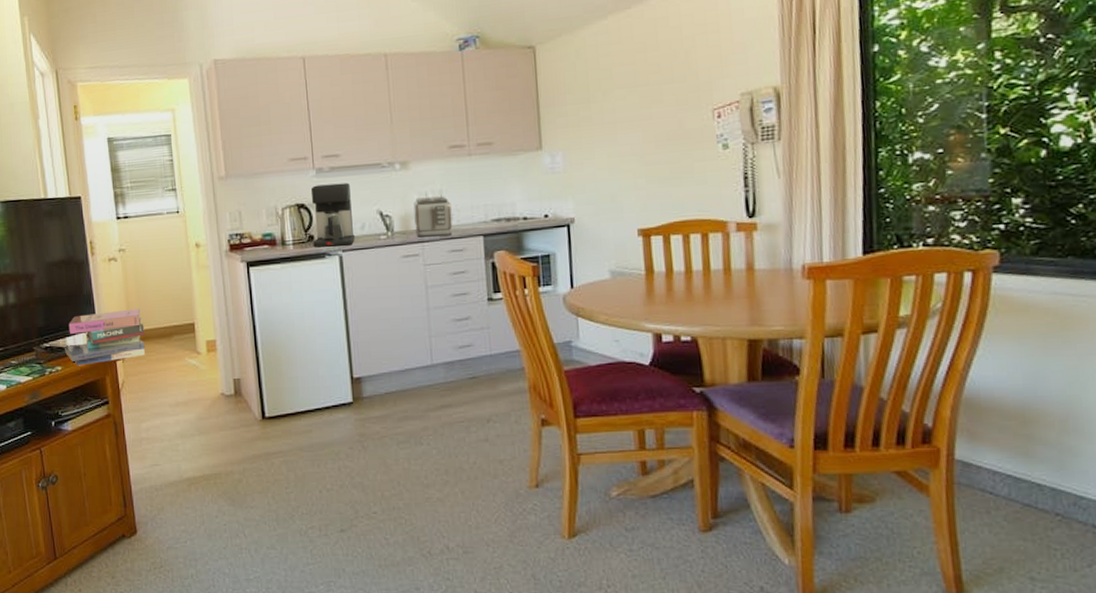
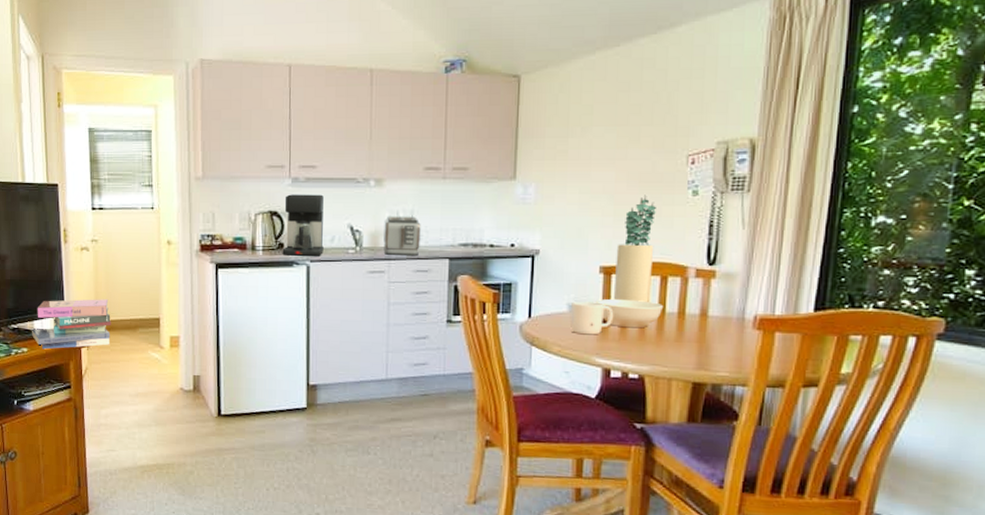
mug: none [613,266,658,301] -> present [570,301,614,335]
bowl: none [637,260,708,290] -> present [595,299,664,328]
vase: none [652,153,693,263] -> present [613,195,656,303]

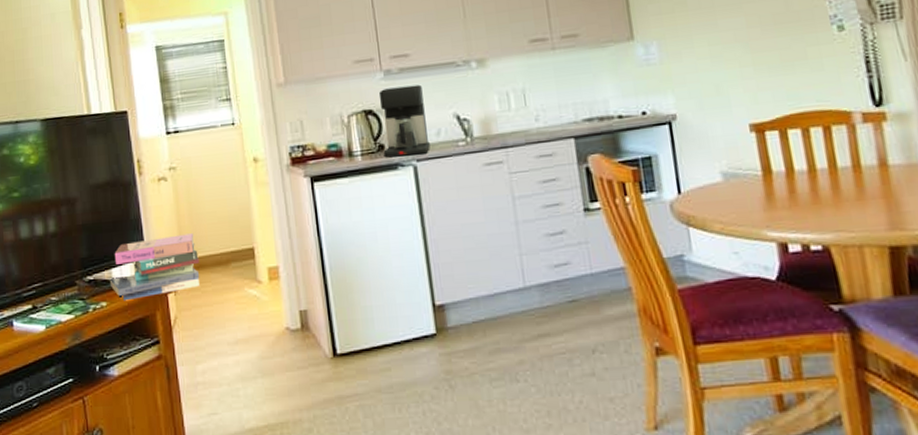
toaster: present [383,216,421,257] -> none [493,95,539,144]
mug: present [570,301,614,335] -> none [725,165,778,206]
bowl: present [595,299,664,328] -> none [752,157,834,192]
vase: present [613,195,656,303] -> none [763,37,816,162]

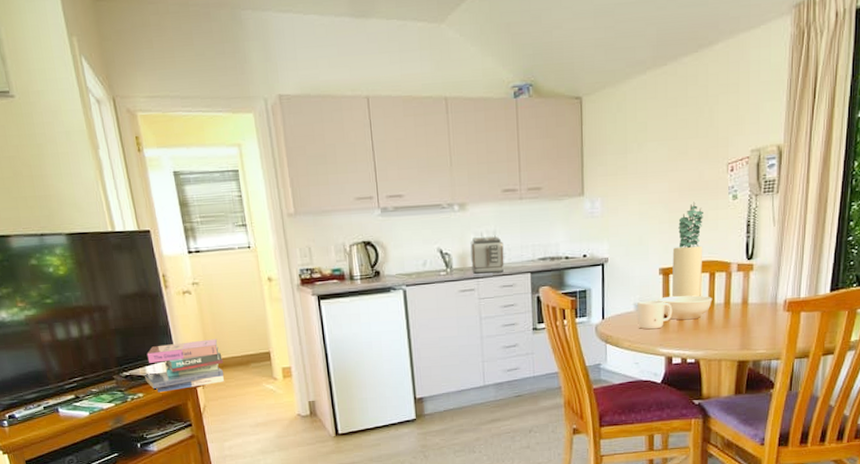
coffee maker: present [379,84,430,158] -> none [376,222,417,282]
toaster: none [493,95,539,144] -> present [470,236,504,275]
mug: none [725,165,778,206] -> present [637,300,673,330]
bowl: none [752,157,834,192] -> present [657,295,713,321]
vase: none [763,37,816,162] -> present [671,201,703,298]

